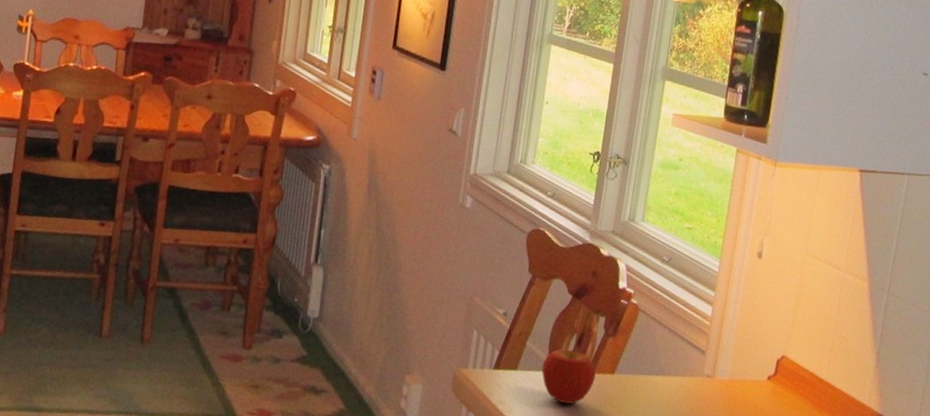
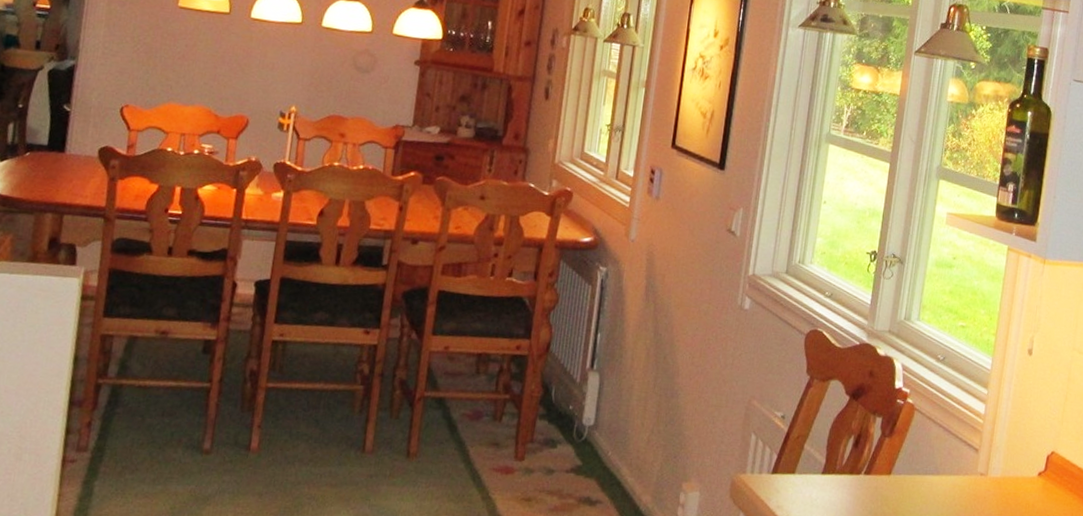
apple: present [541,349,596,405] -> none [819,451,873,508]

